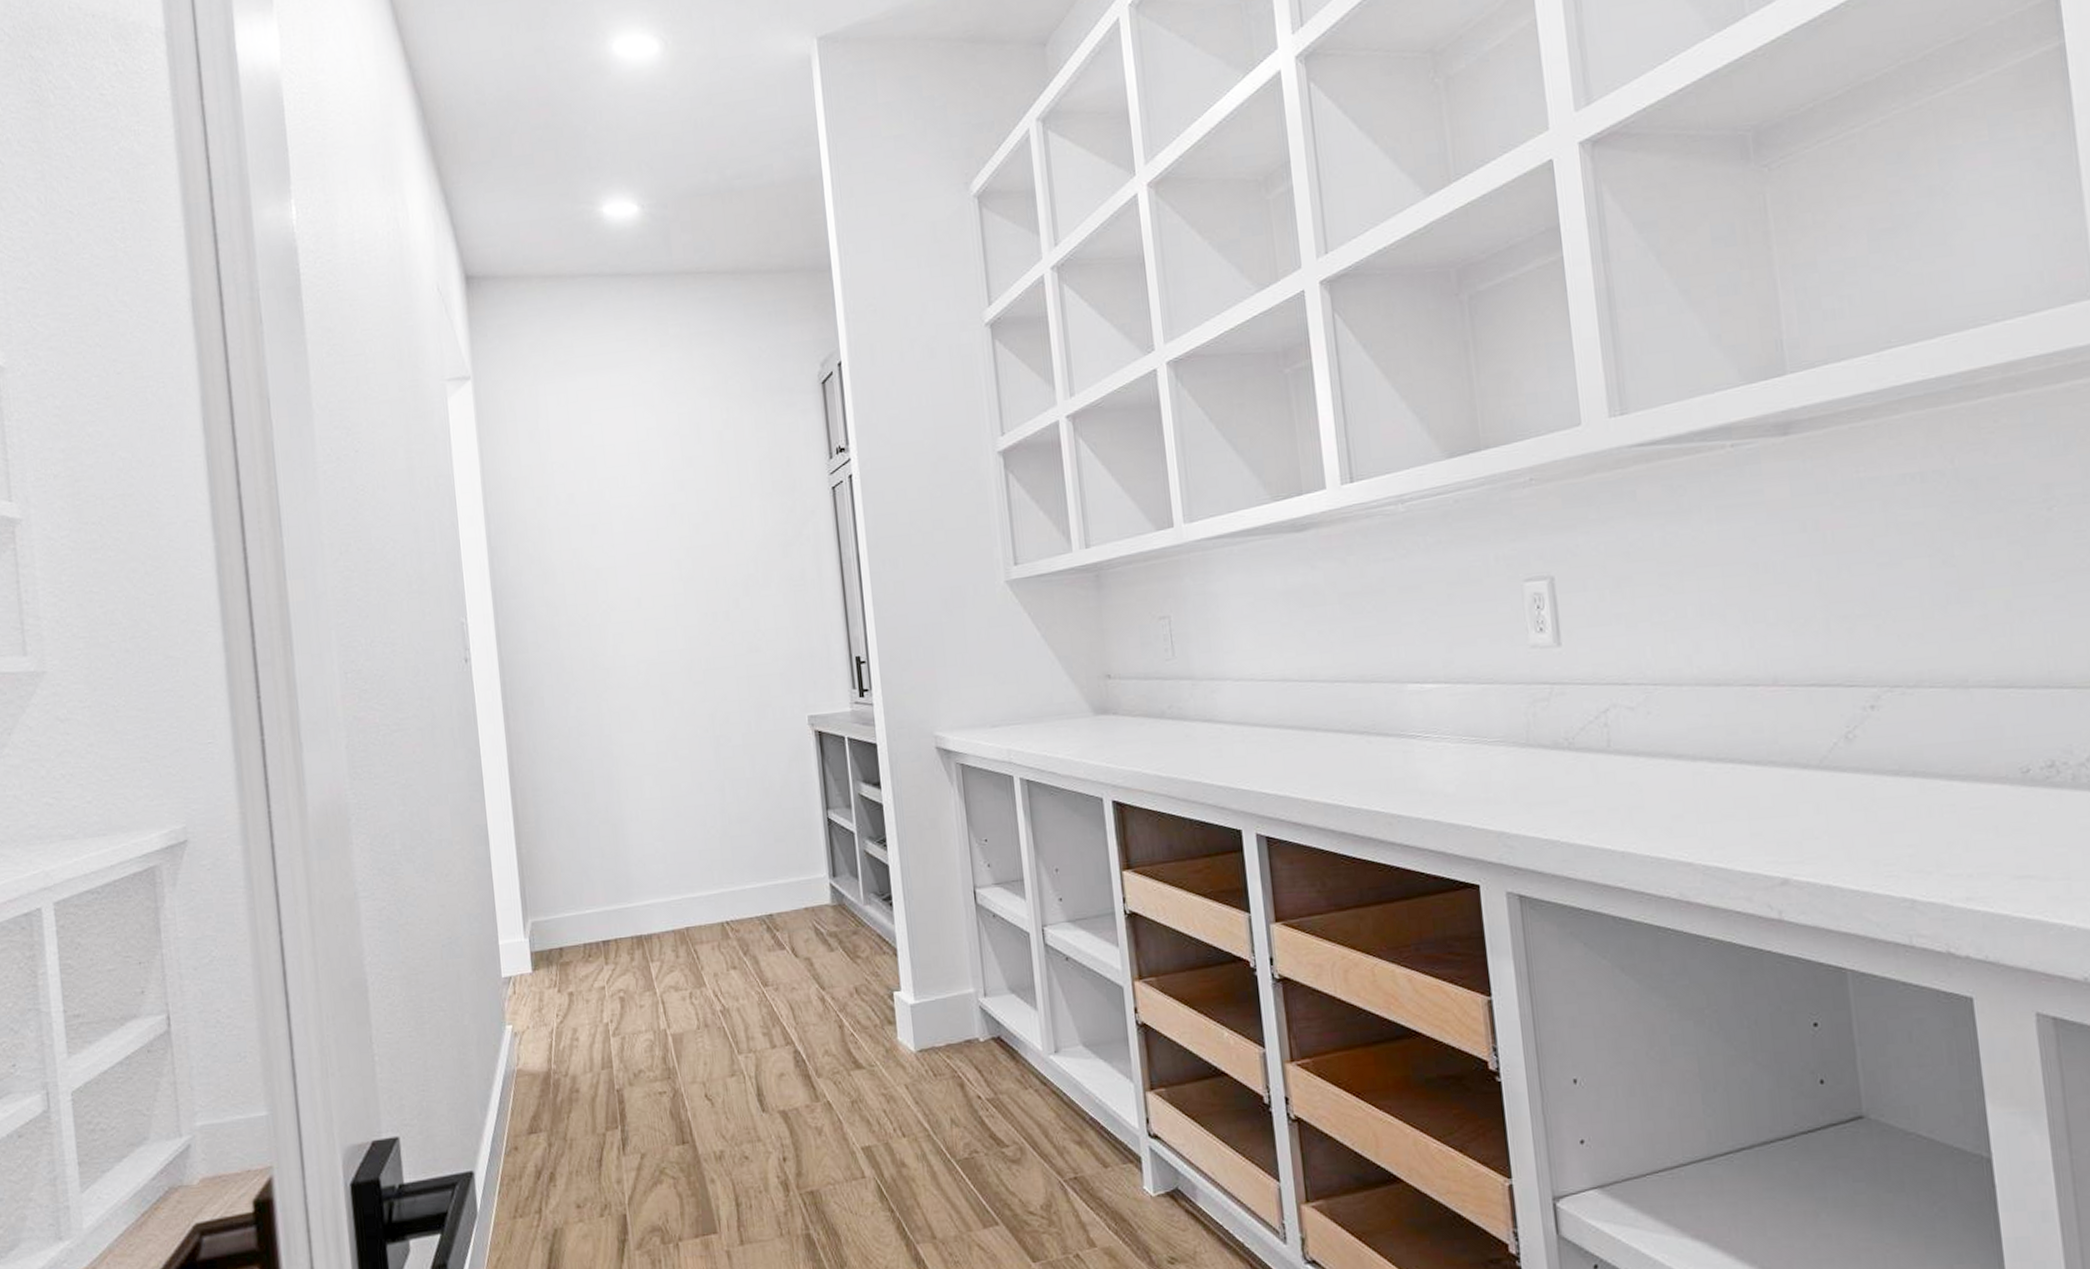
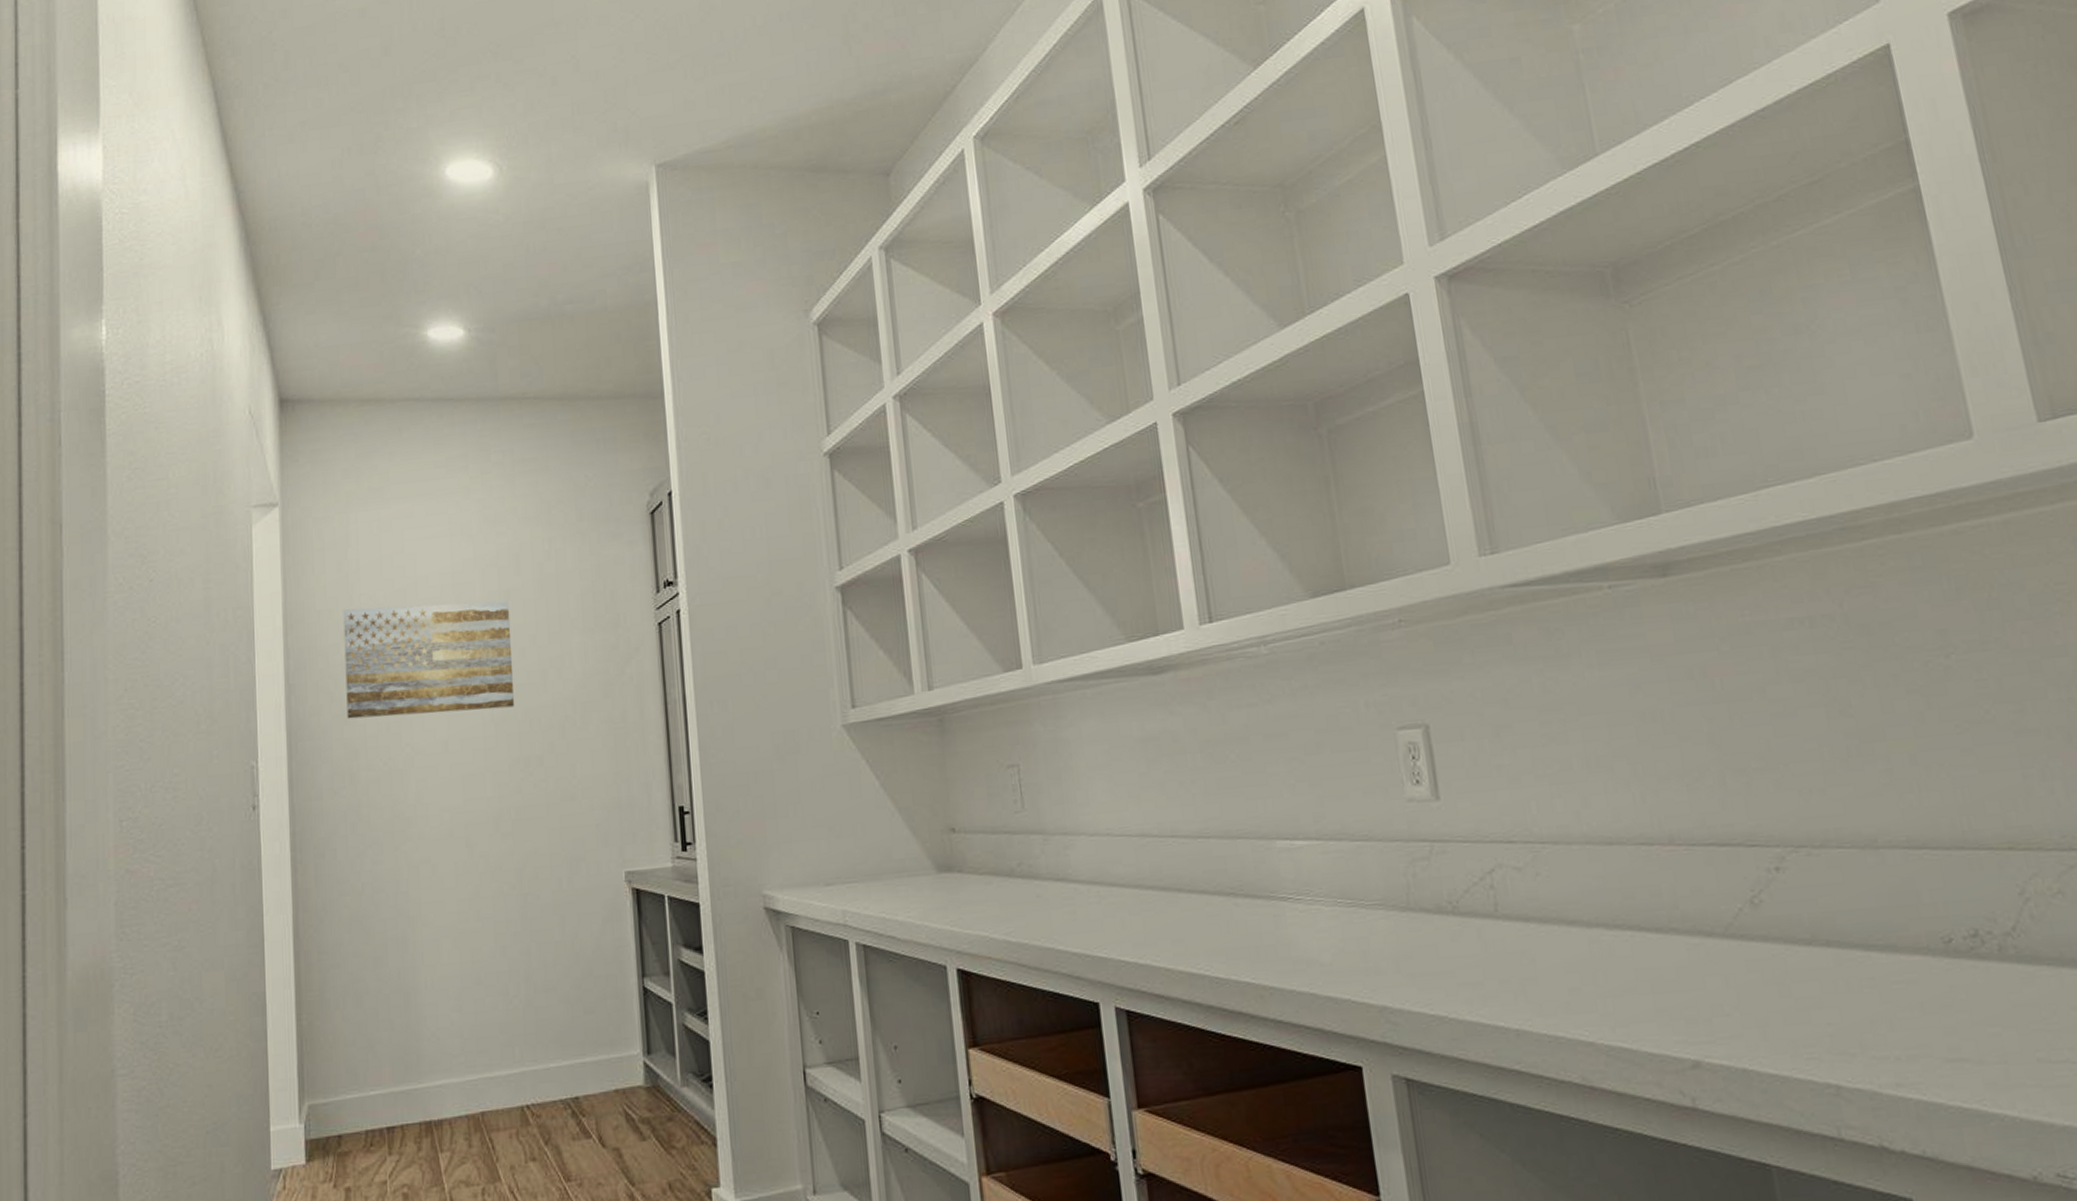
wall art: none [537,468,700,579] -> present [343,601,514,719]

